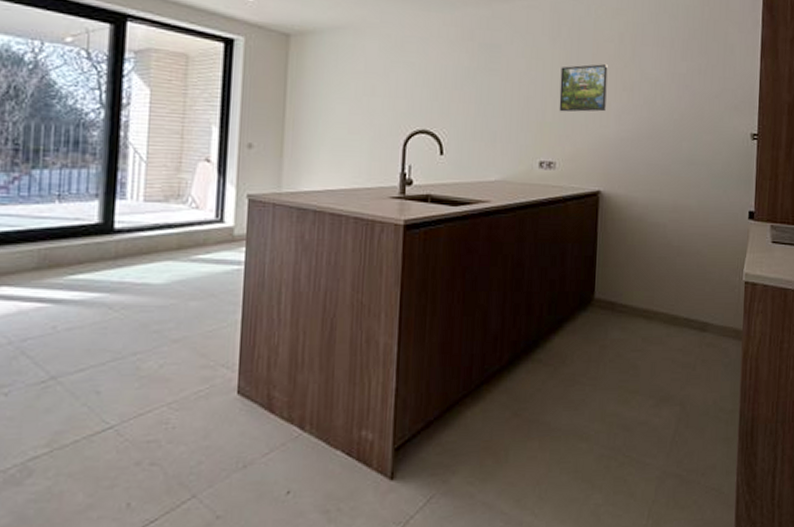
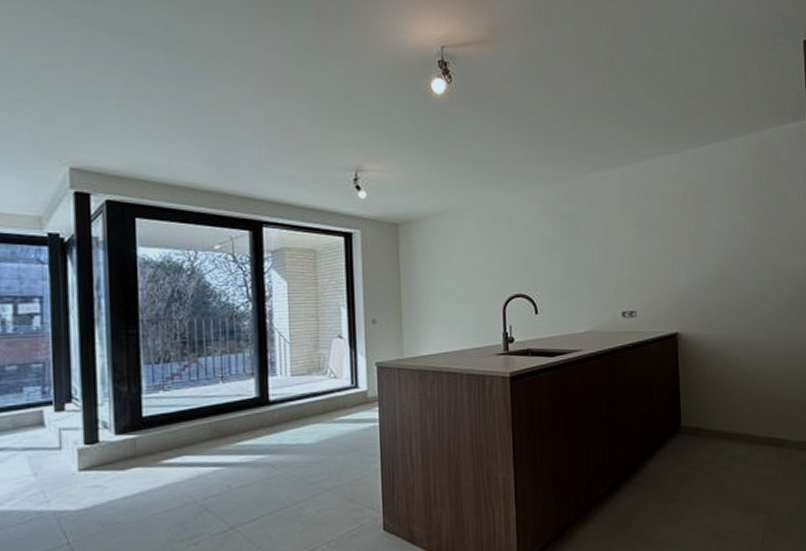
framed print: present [559,64,608,112] -> none [633,222,676,267]

